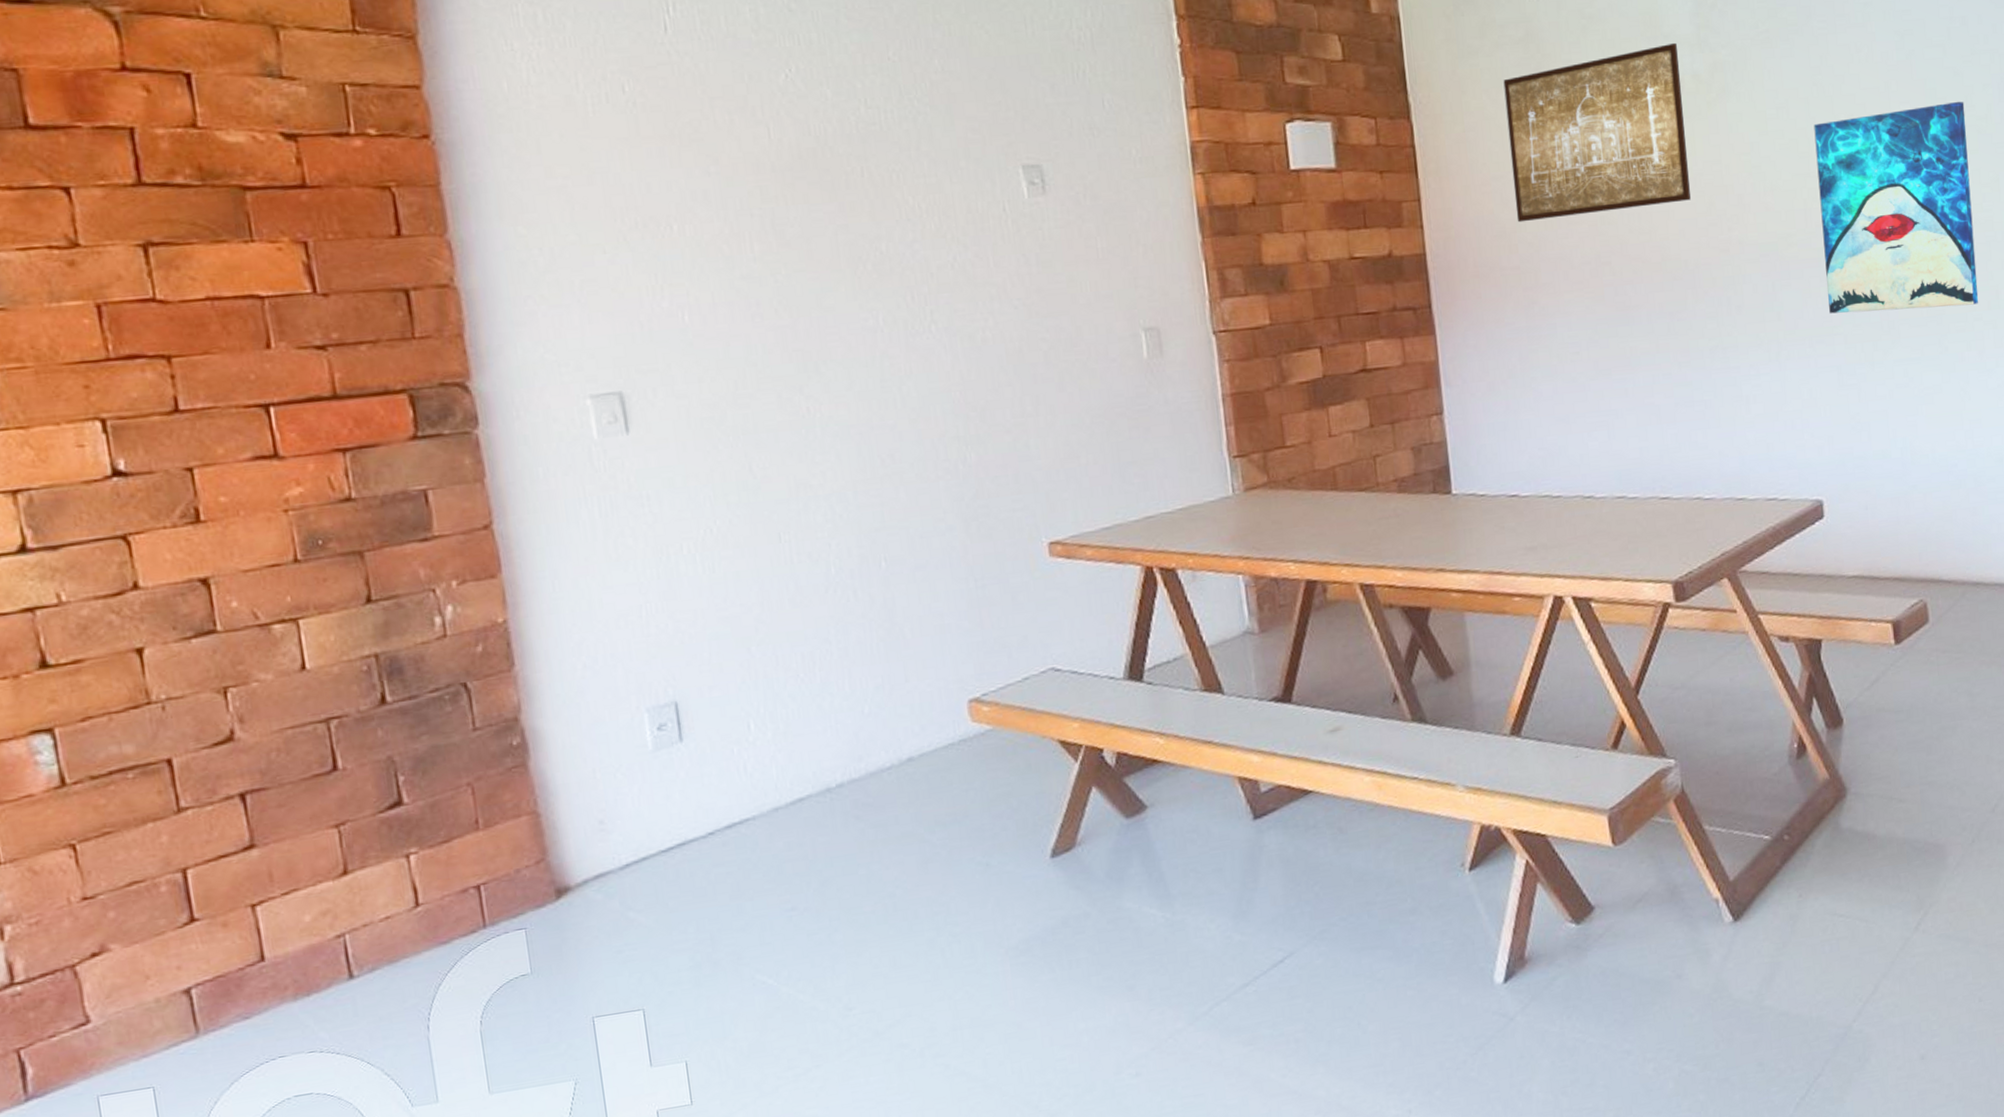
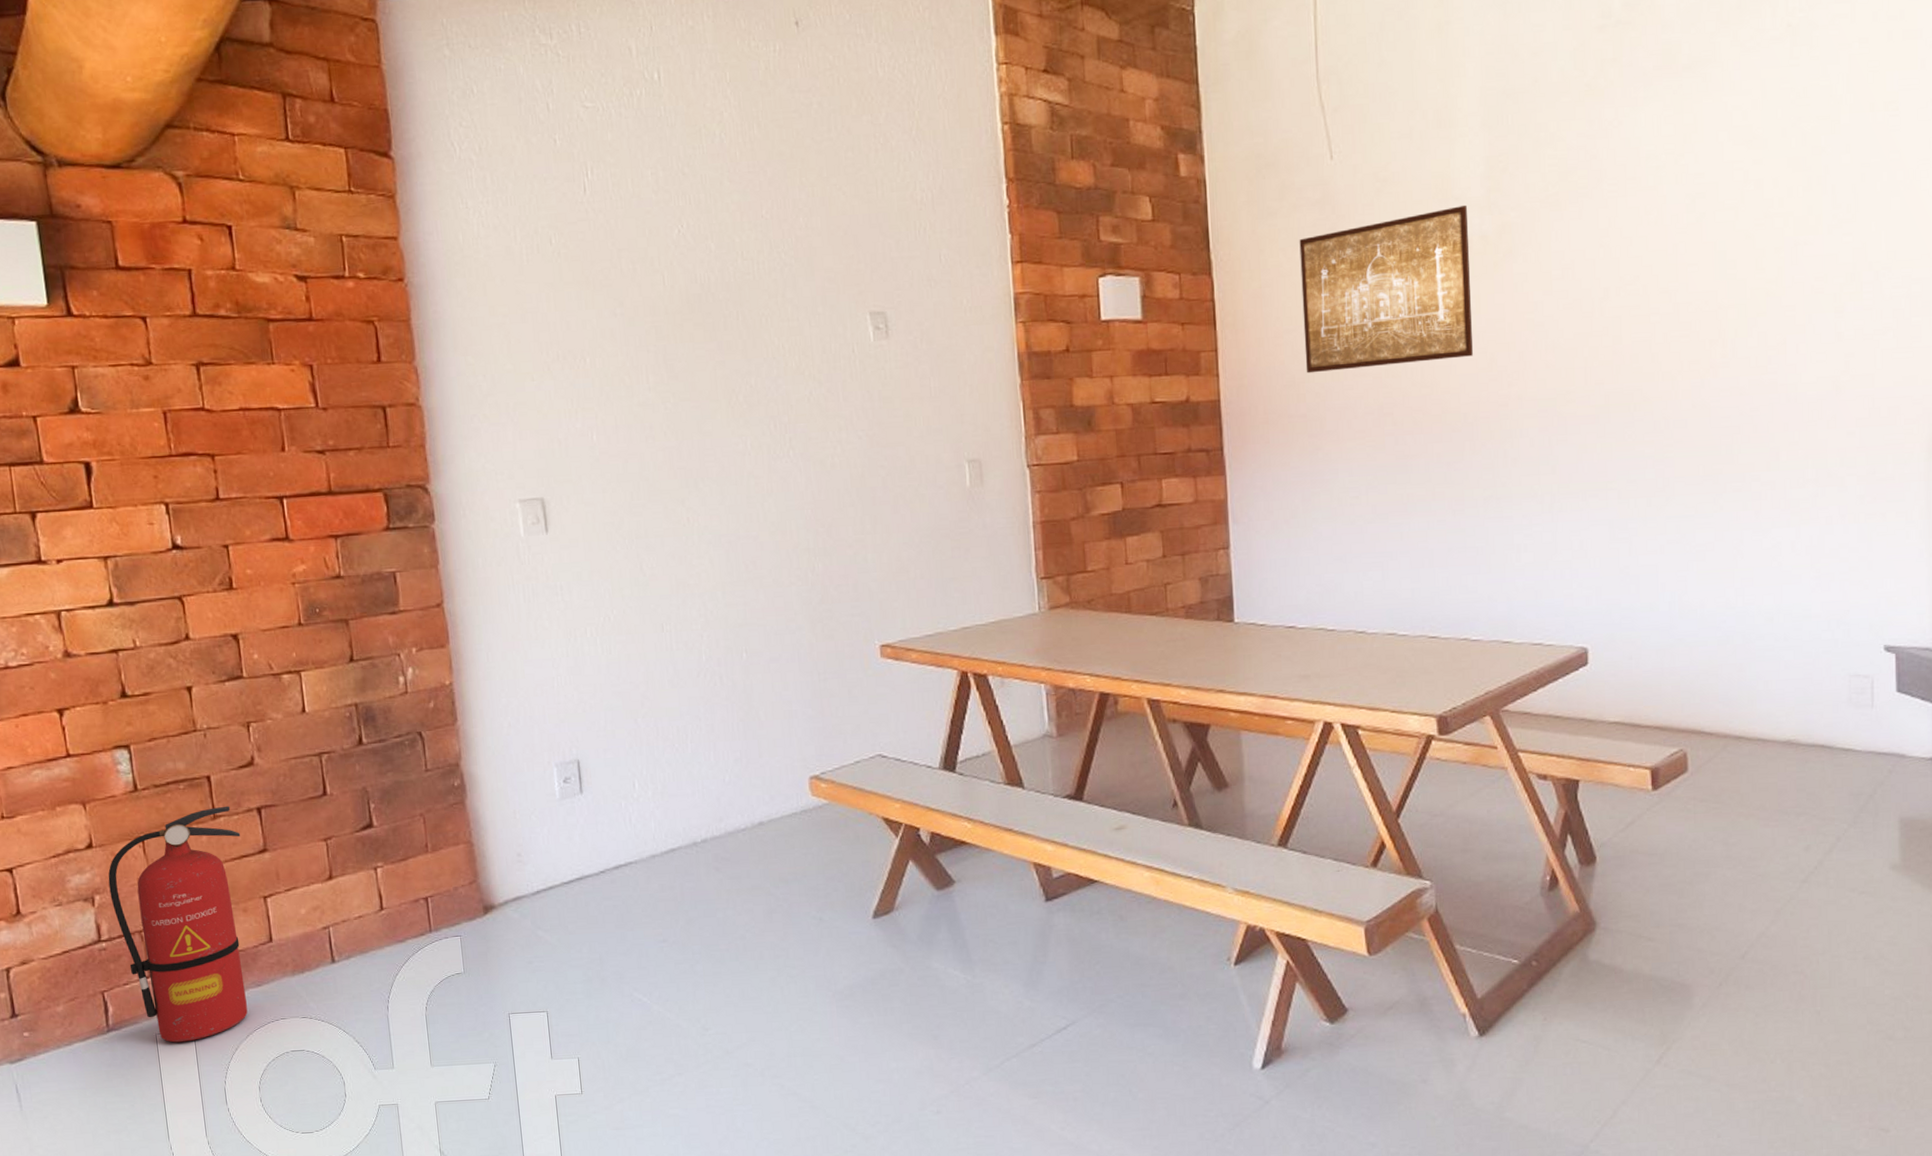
fire extinguisher: none [23,794,231,1105] -> present [108,806,248,1043]
wall art: present [1813,101,1979,314] -> none [1598,264,1758,469]

